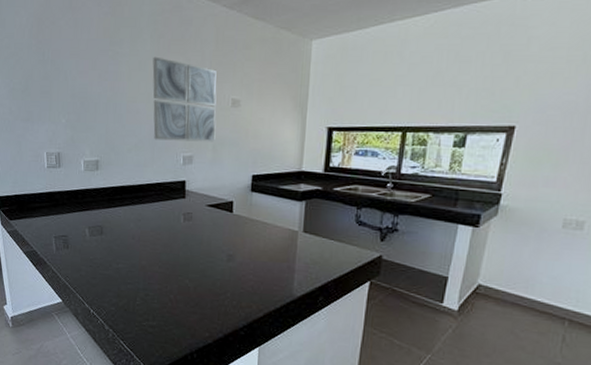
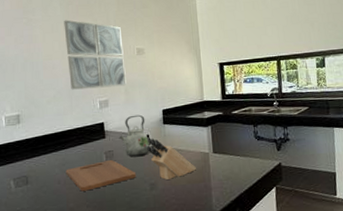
cutting board: none [140,222,214,251] -> present [65,159,137,191]
kettle: none [200,177,232,224] -> present [119,114,150,157]
knife block: none [228,204,282,254] -> present [146,138,197,181]

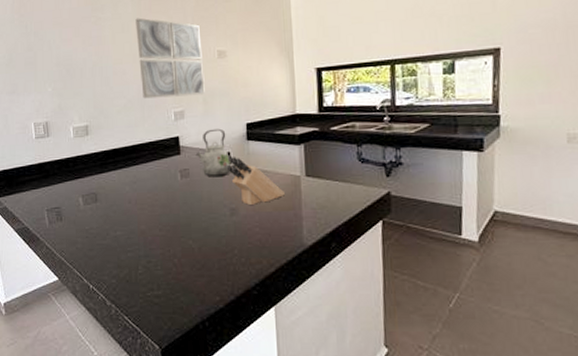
cutting board: present [65,159,137,191] -> none [136,178,215,213]

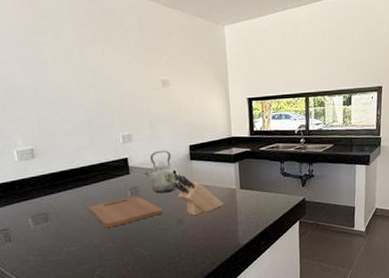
wall art: present [135,18,205,99] -> none [78,44,151,123]
cutting board: none [136,178,215,213] -> present [88,195,163,228]

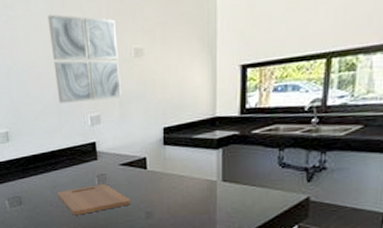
wall art: none [78,44,151,123] -> present [48,14,121,104]
kettle: present [144,150,177,193] -> none [112,133,147,182]
knife block: present [172,174,224,216] -> none [142,161,201,210]

